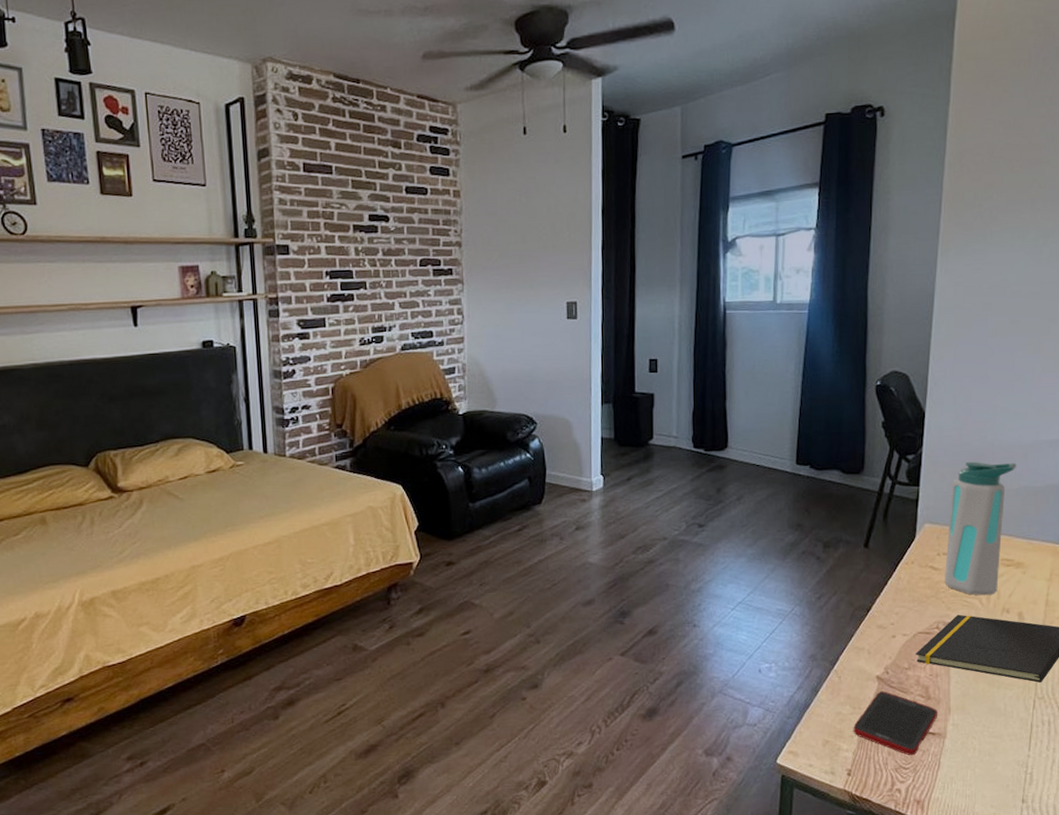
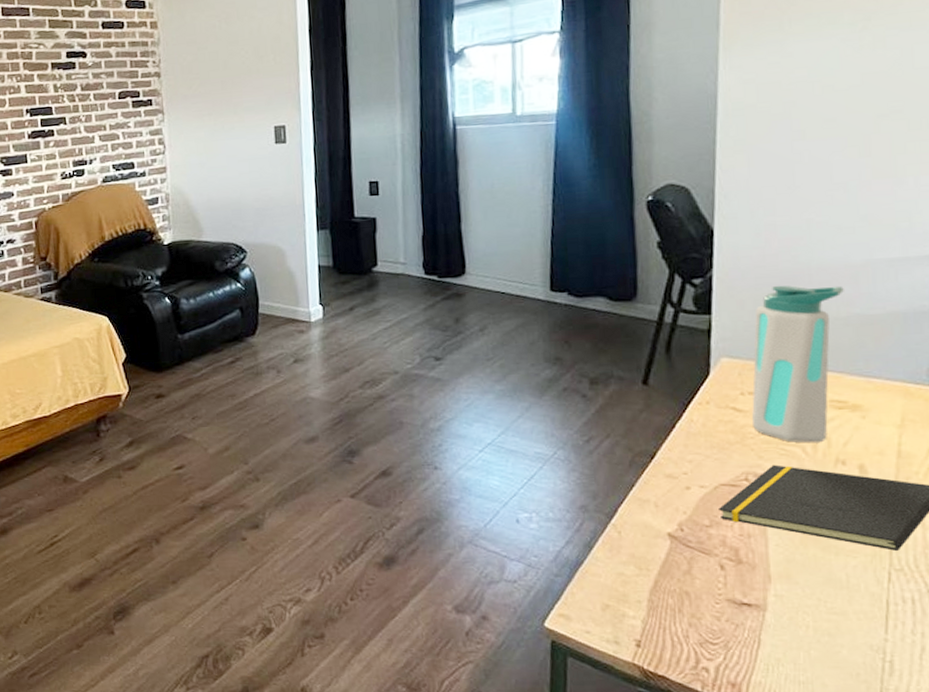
cell phone: present [853,691,938,756] -> none [640,551,754,629]

